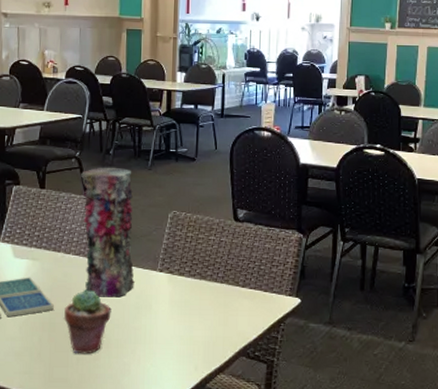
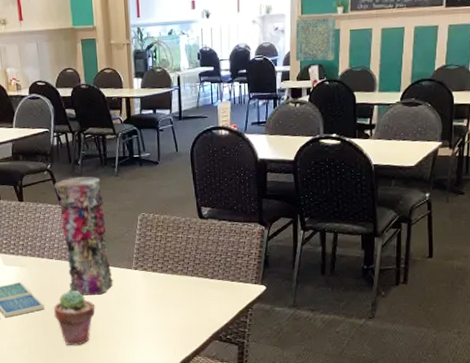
wall art: none [342,30,384,73] -> present [295,17,336,62]

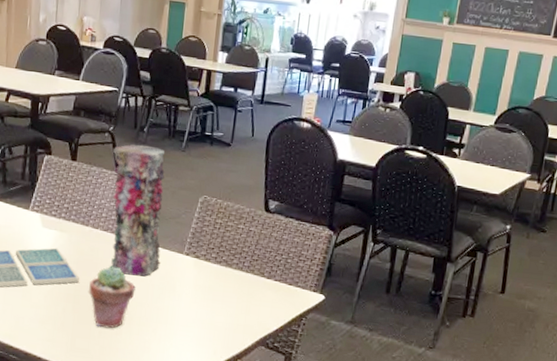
wall art: present [295,17,336,62] -> none [392,21,440,72]

